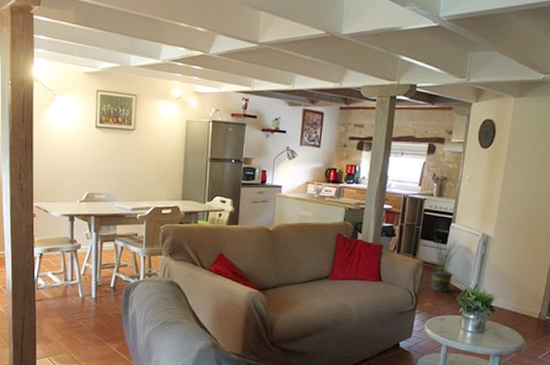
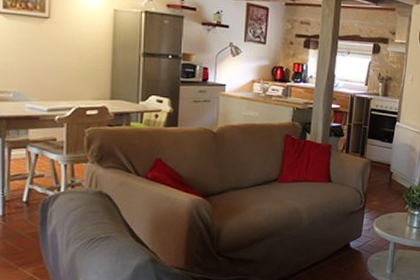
potted plant: present [431,238,458,292] -> none [379,138,403,190]

